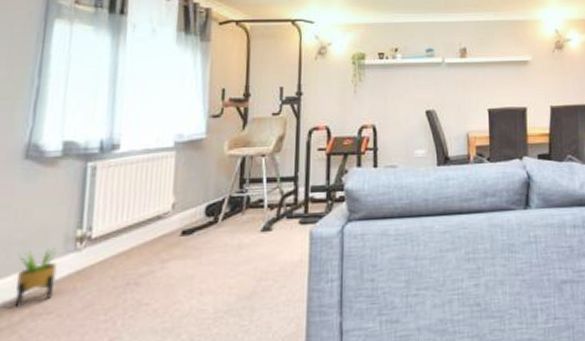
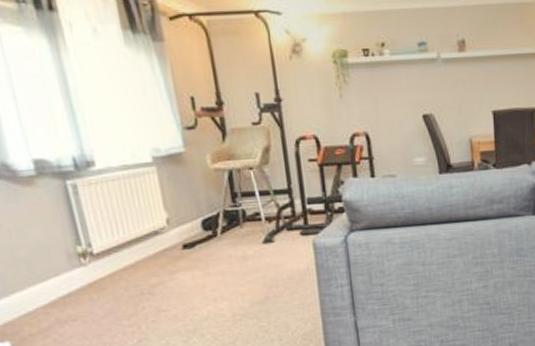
potted plant: present [14,249,57,308] -> none [25,264,72,316]

